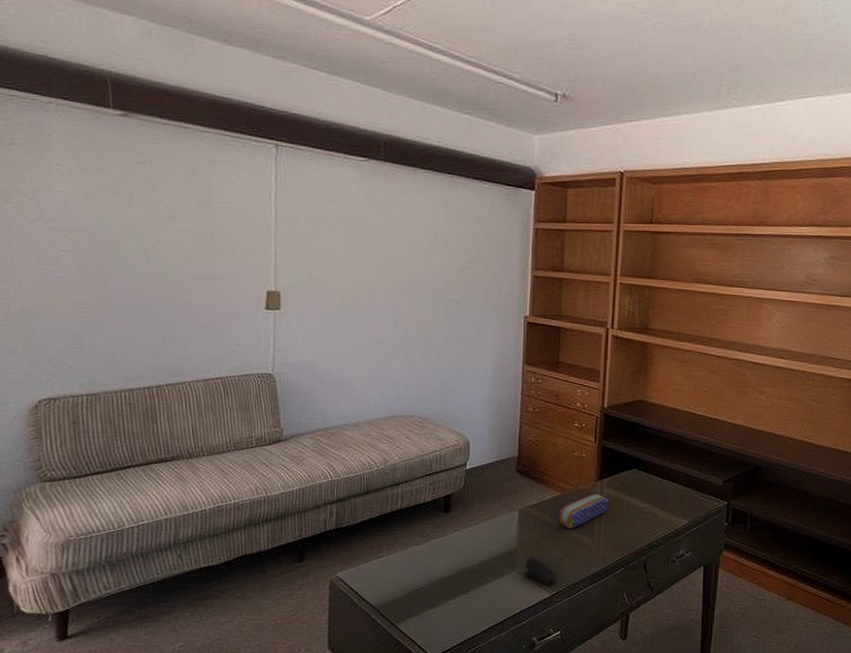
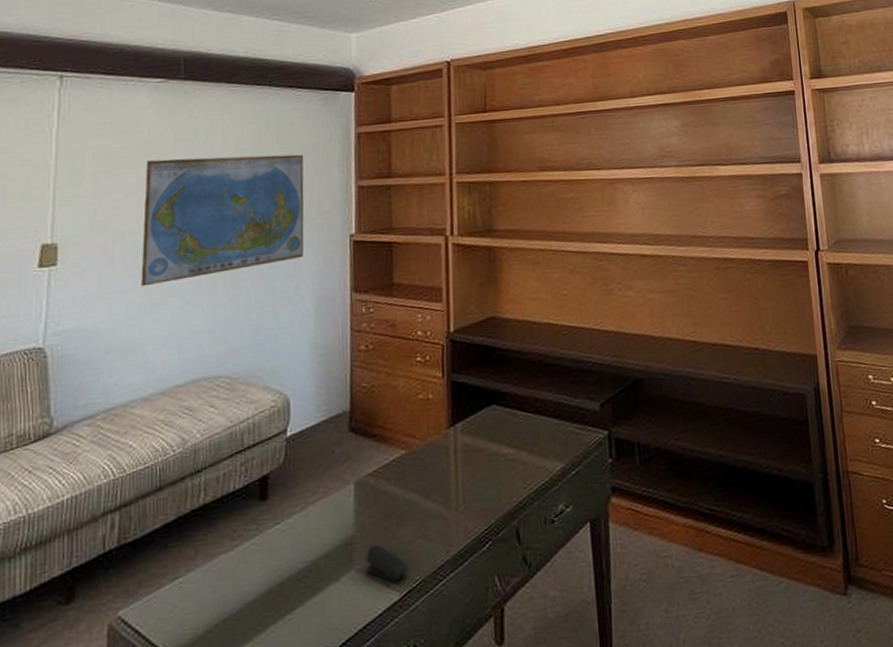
world map: none [349,230,488,337] -> present [141,154,305,287]
pencil case: present [557,493,609,529] -> none [403,444,466,498]

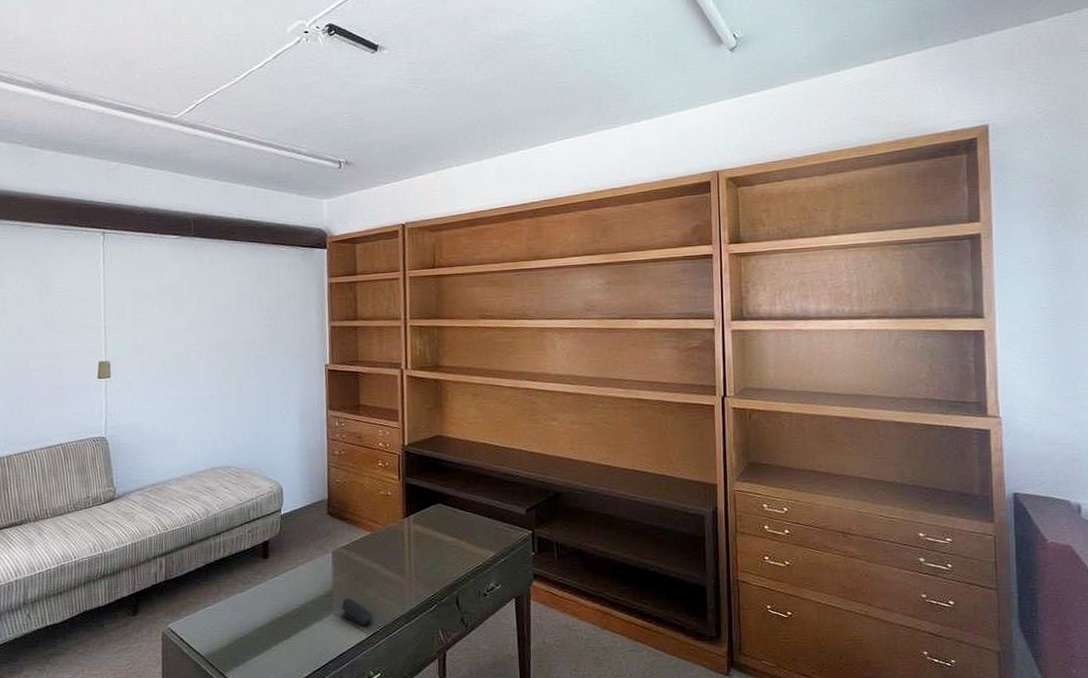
world map: present [141,154,305,287] -> none [169,299,290,397]

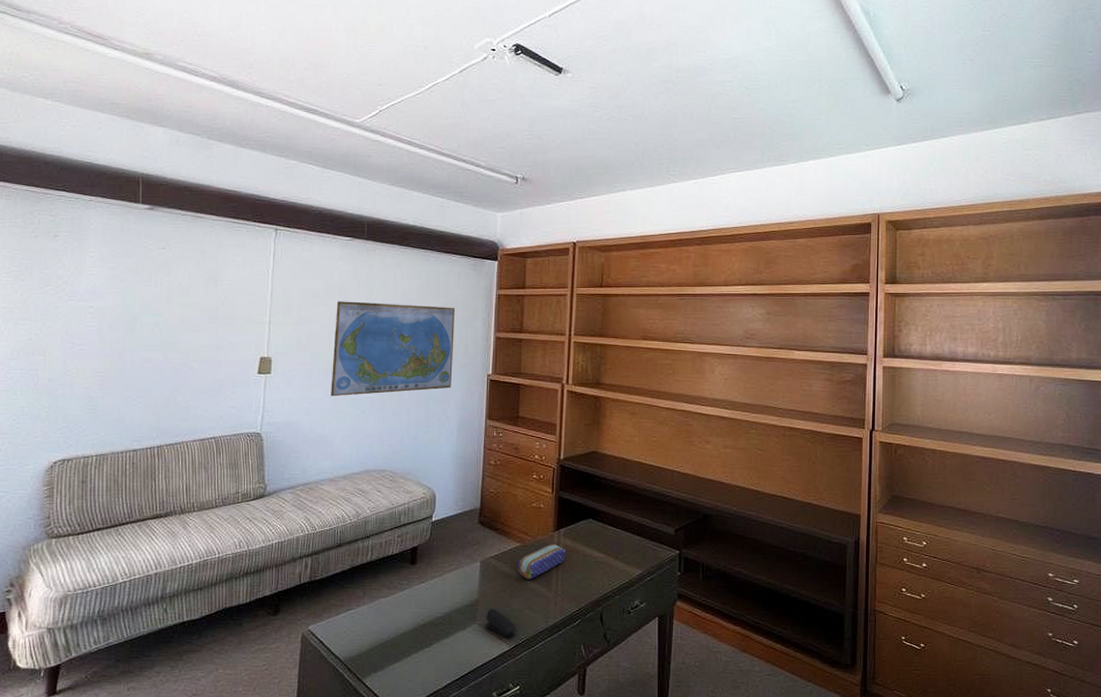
world map: none [169,299,290,397] -> present [331,301,456,397]
pencil case: none [369,530,417,568] -> present [517,543,566,579]

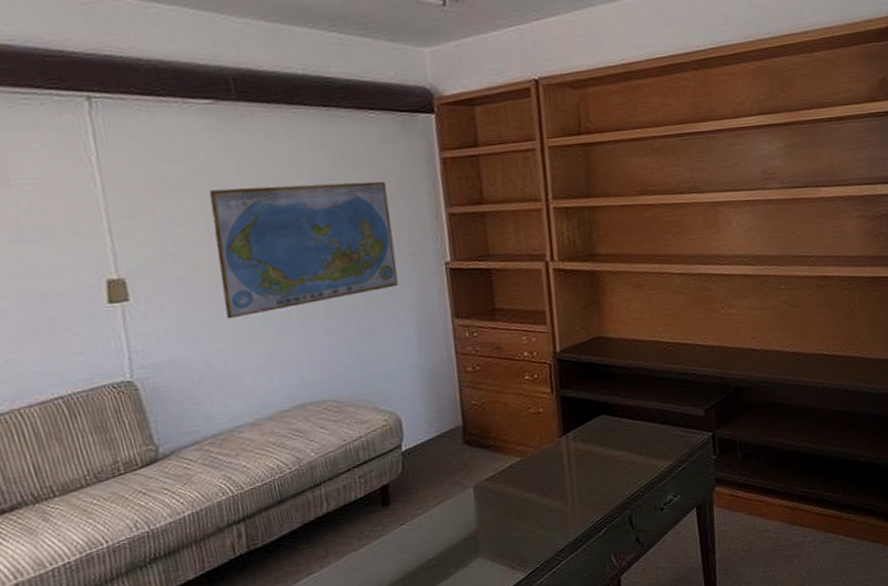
stapler: present [485,609,517,639] -> none [490,536,533,567]
pencil case: present [517,543,566,579] -> none [520,450,579,497]

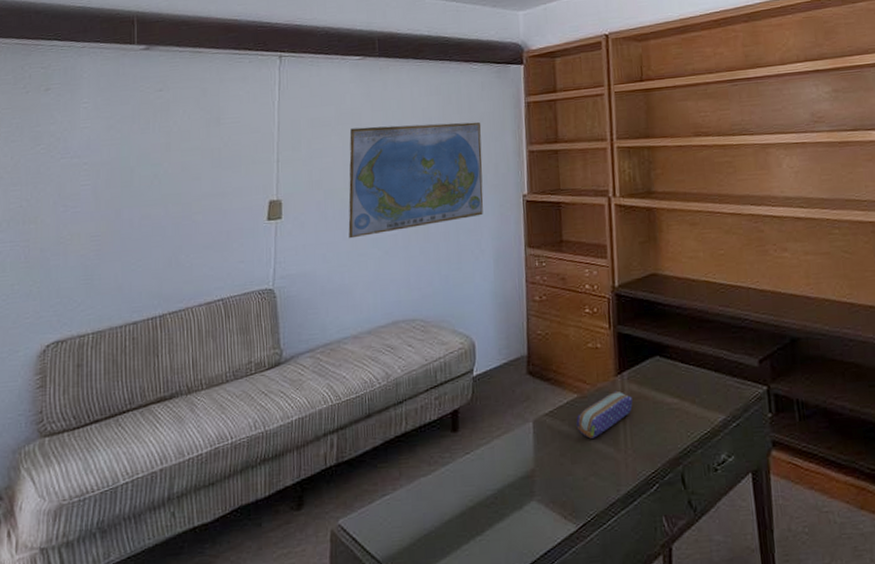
pencil case: none [520,450,579,497] -> present [576,390,633,439]

